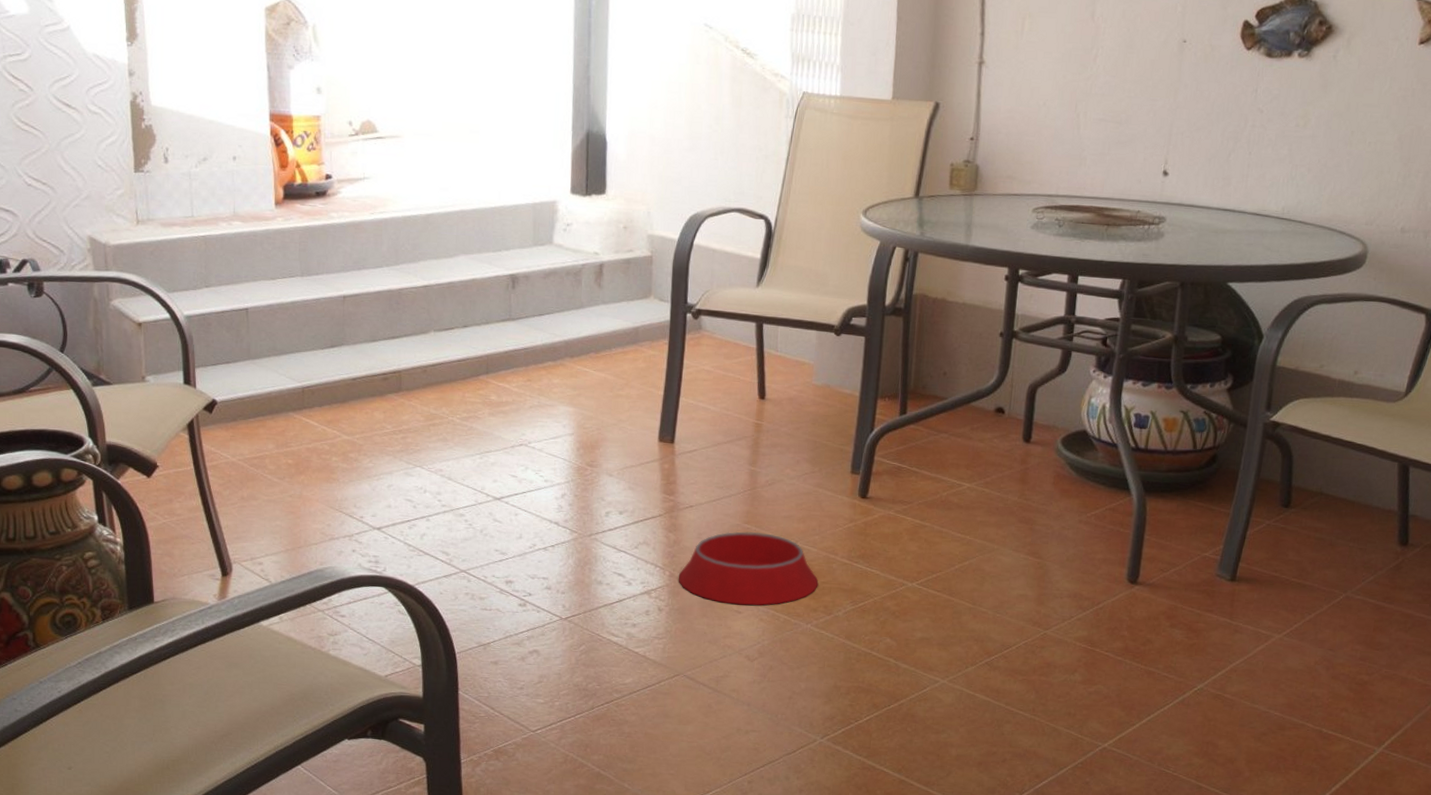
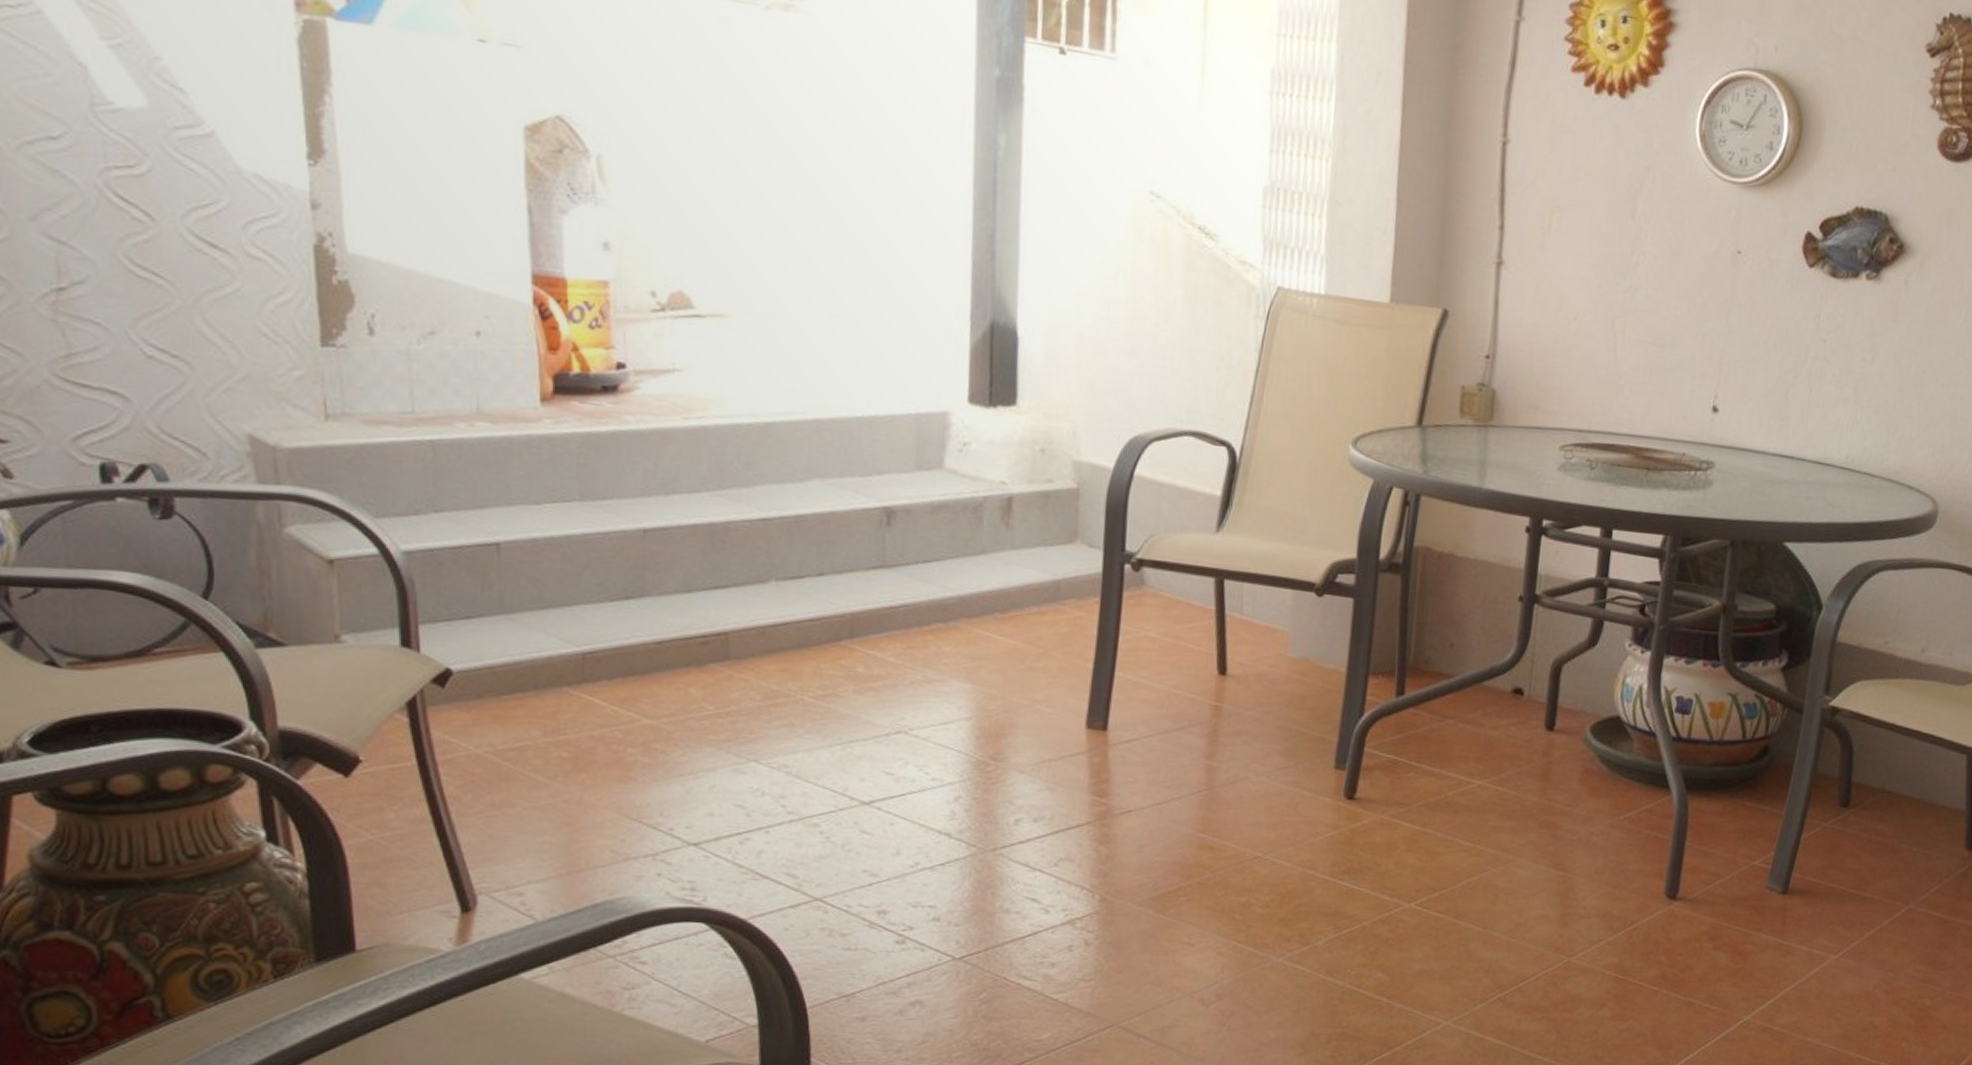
pet bowl: present [678,531,819,605] -> none [1111,842,1293,936]

